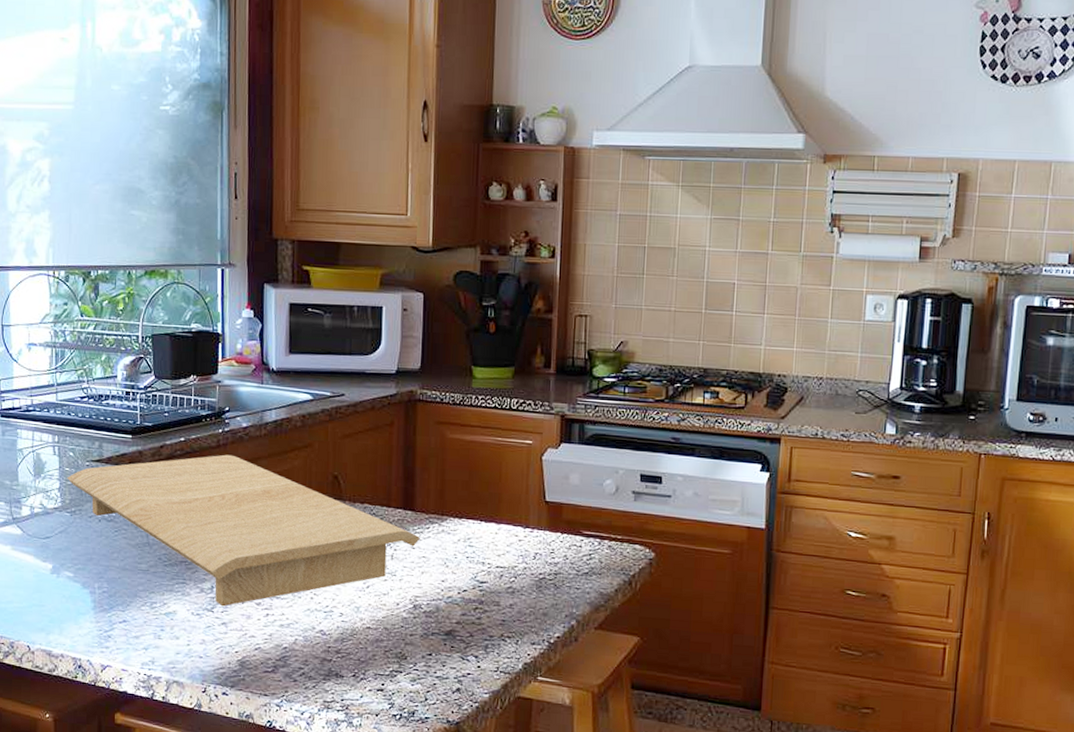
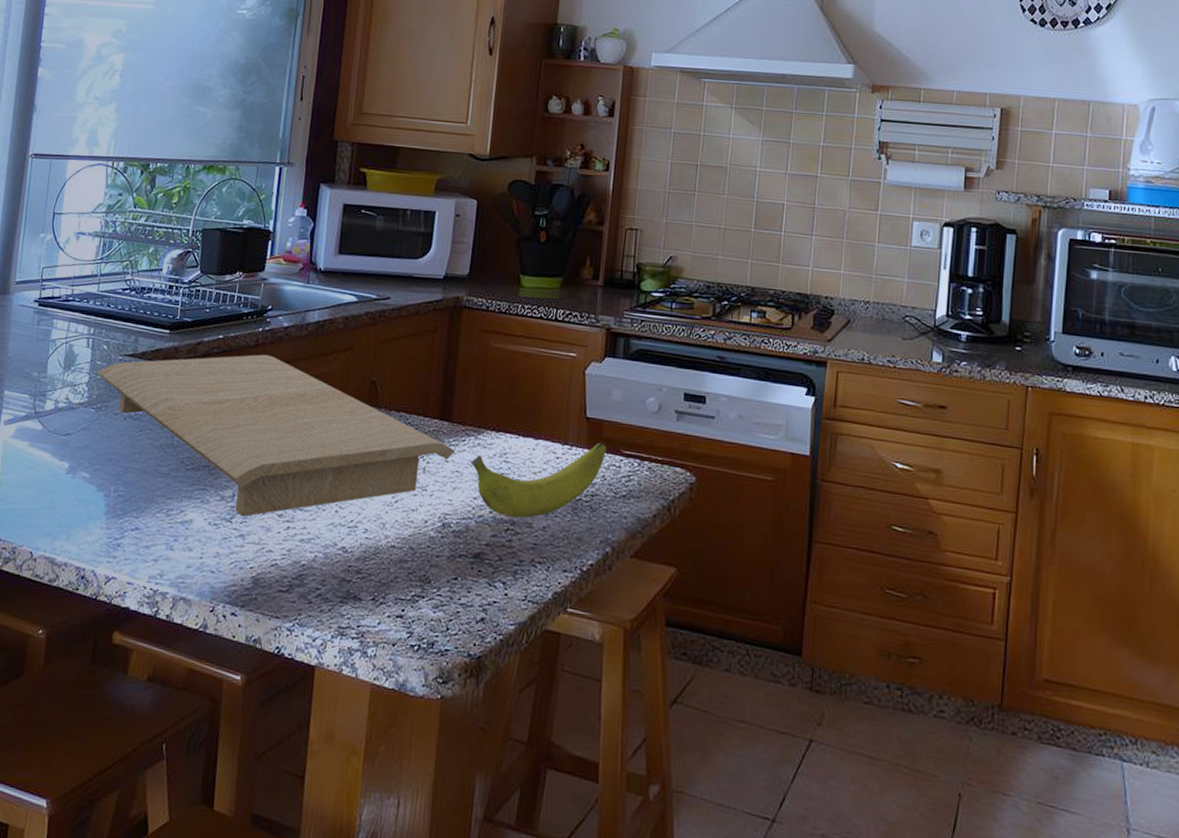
banana: none [436,524,567,598] -> present [470,442,607,518]

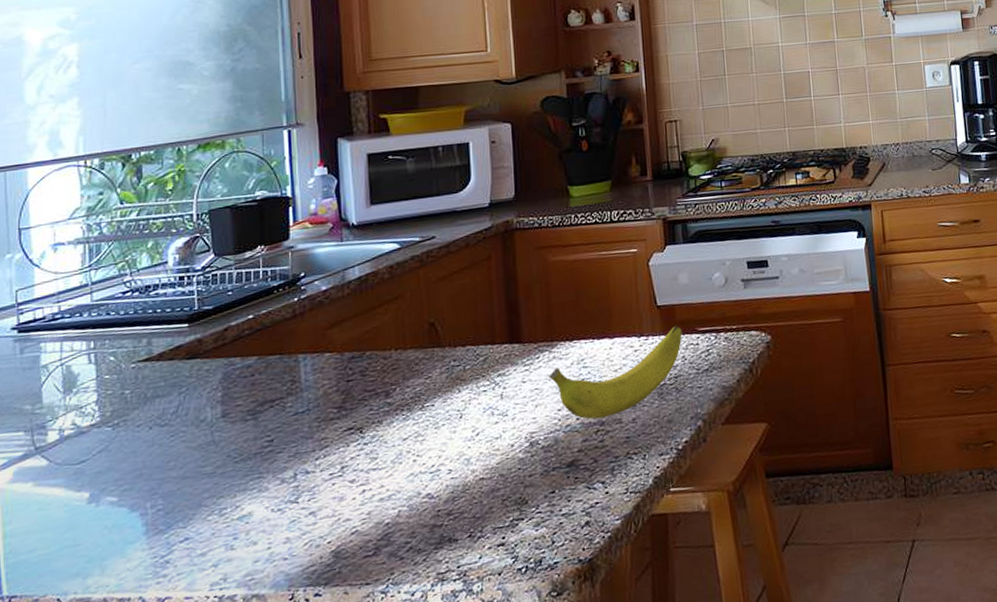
cutting board: present [97,354,455,517] -> none [107,323,530,494]

